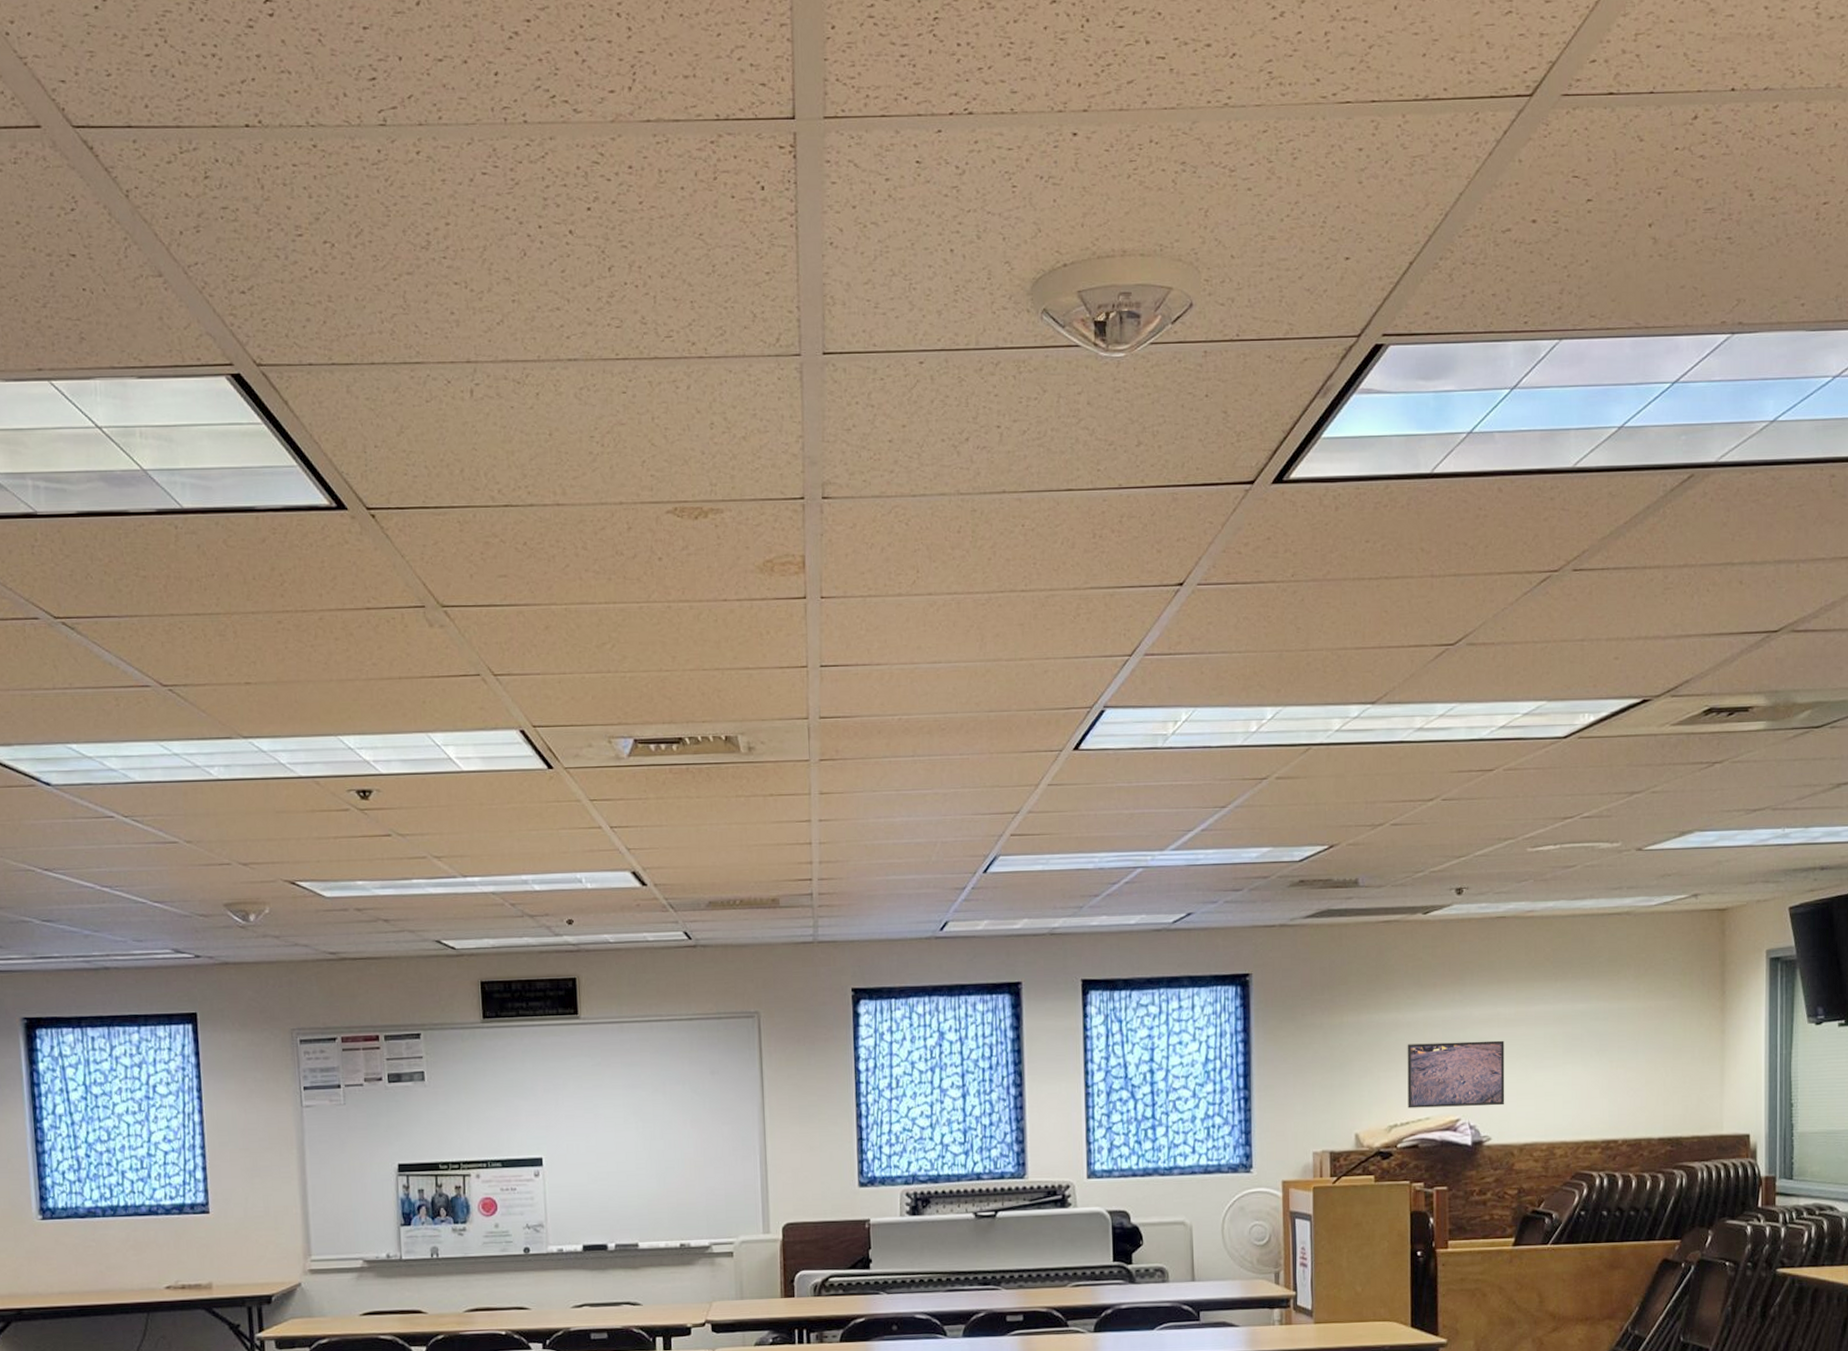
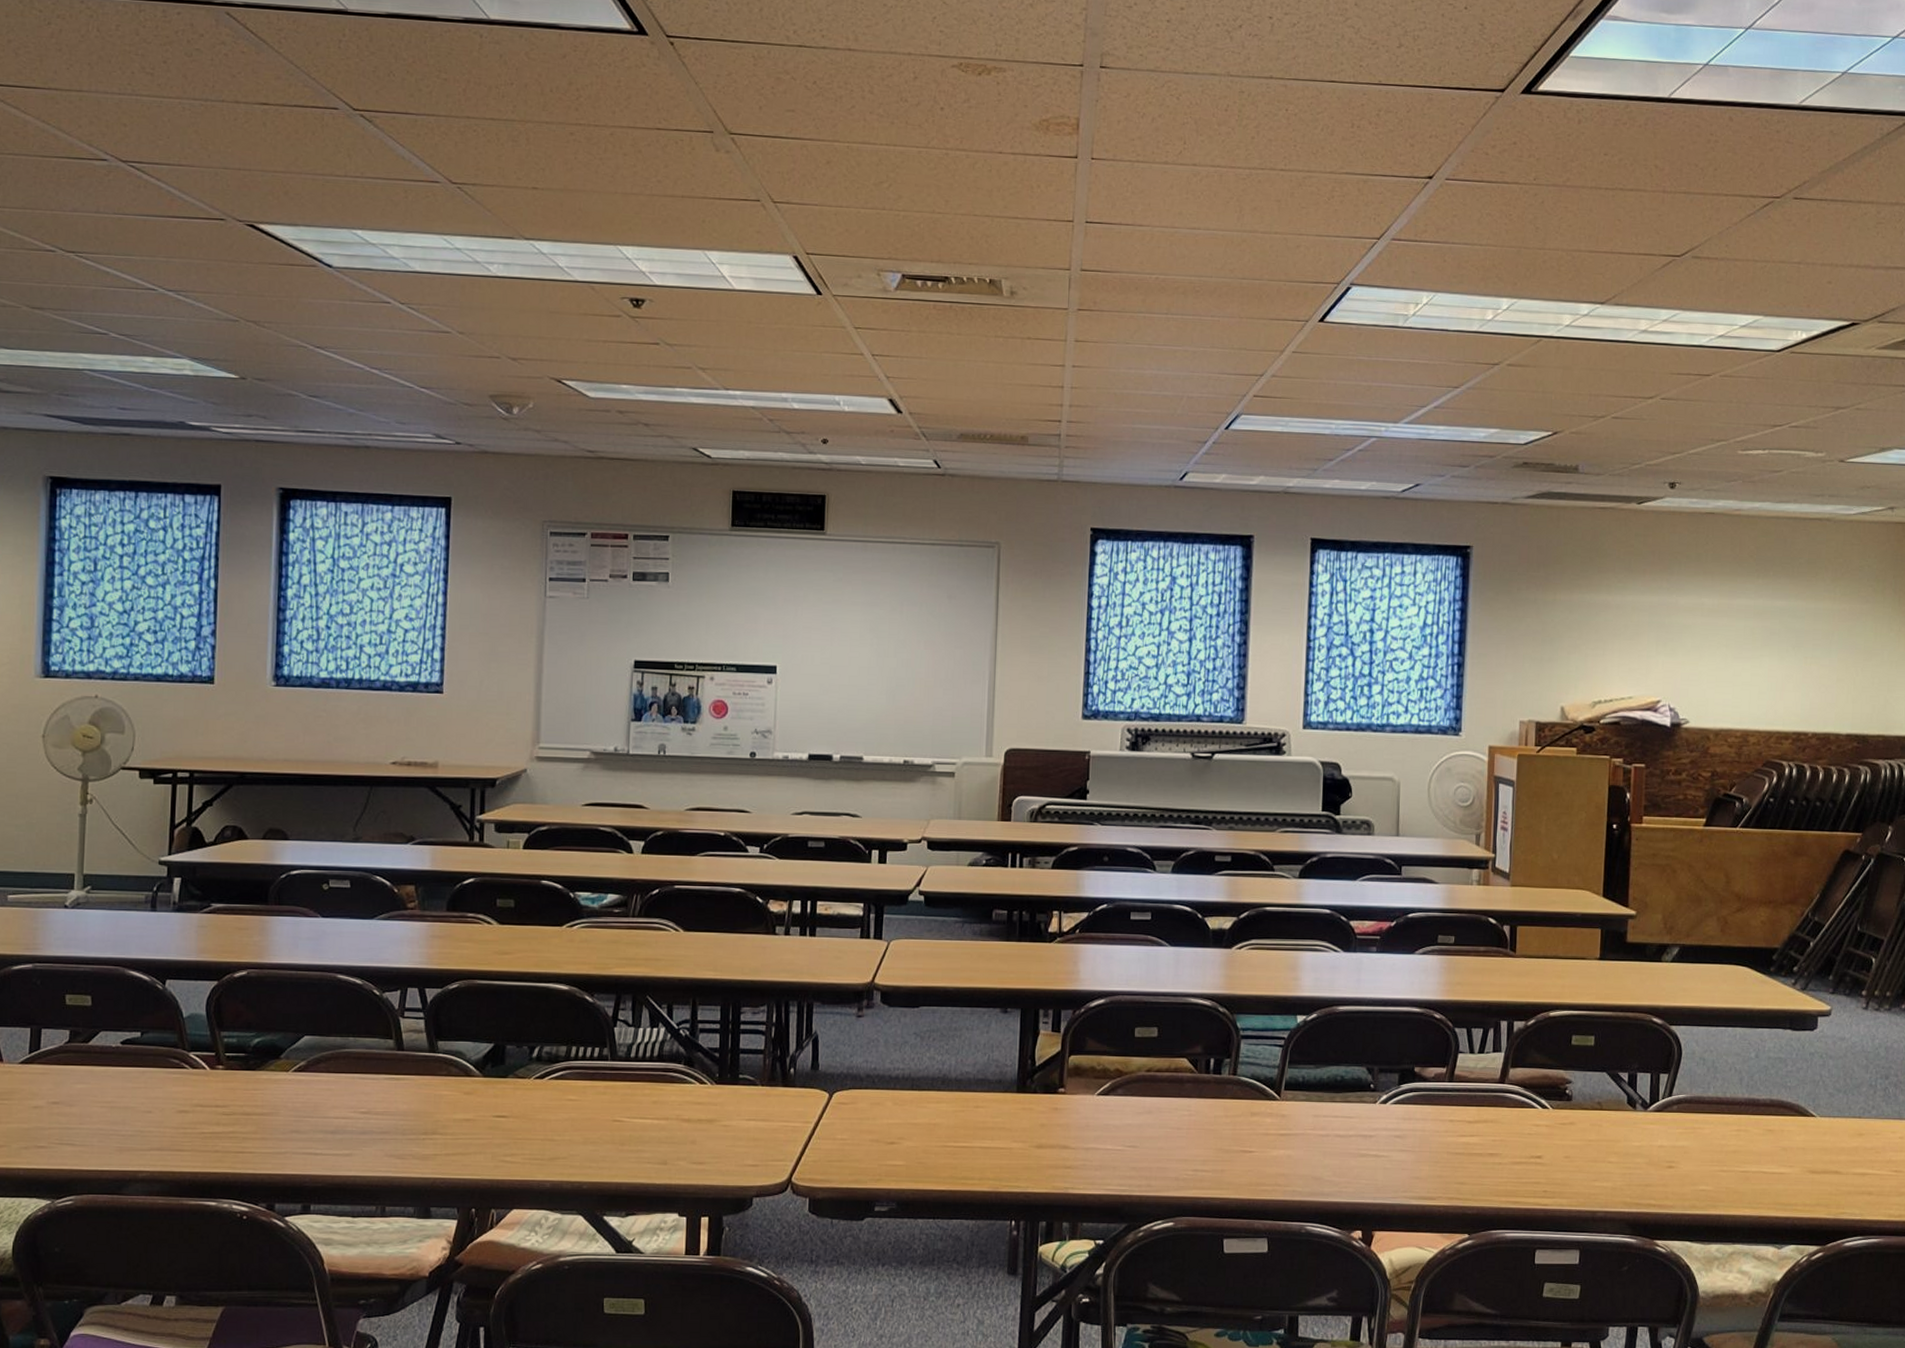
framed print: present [1407,1040,1505,1108] -> none [1612,625,1707,691]

